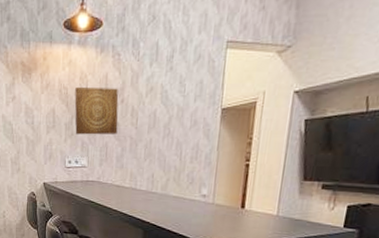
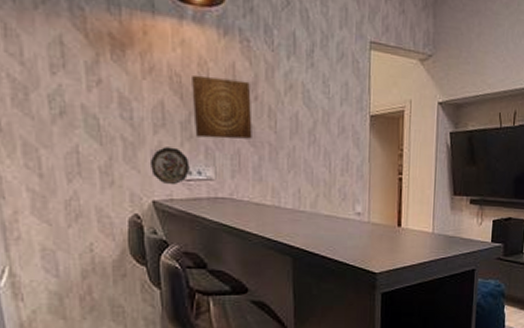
decorative plate: none [44,143,70,171] -> present [151,147,190,185]

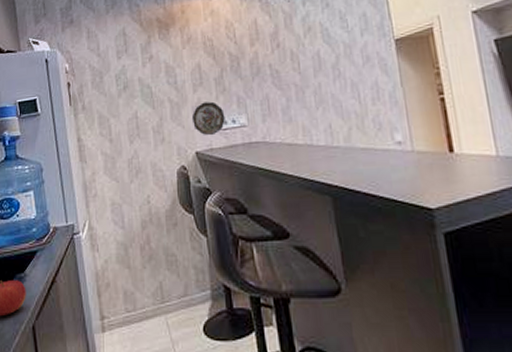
wall art: present [192,74,252,139] -> none [221,32,278,90]

